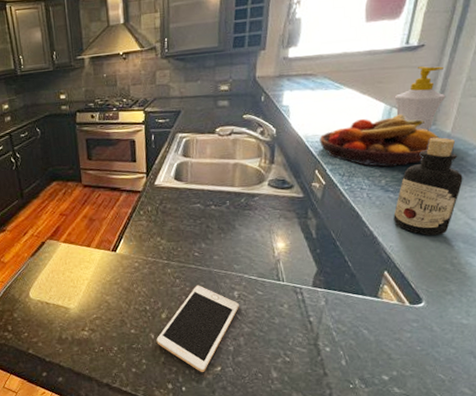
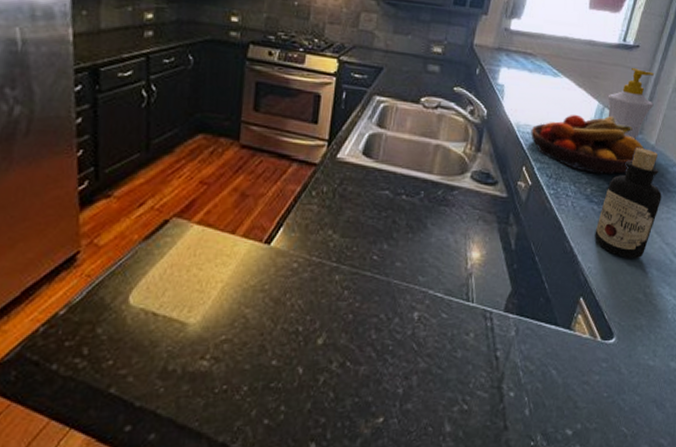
cell phone: present [156,285,240,372] -> none [304,300,419,425]

